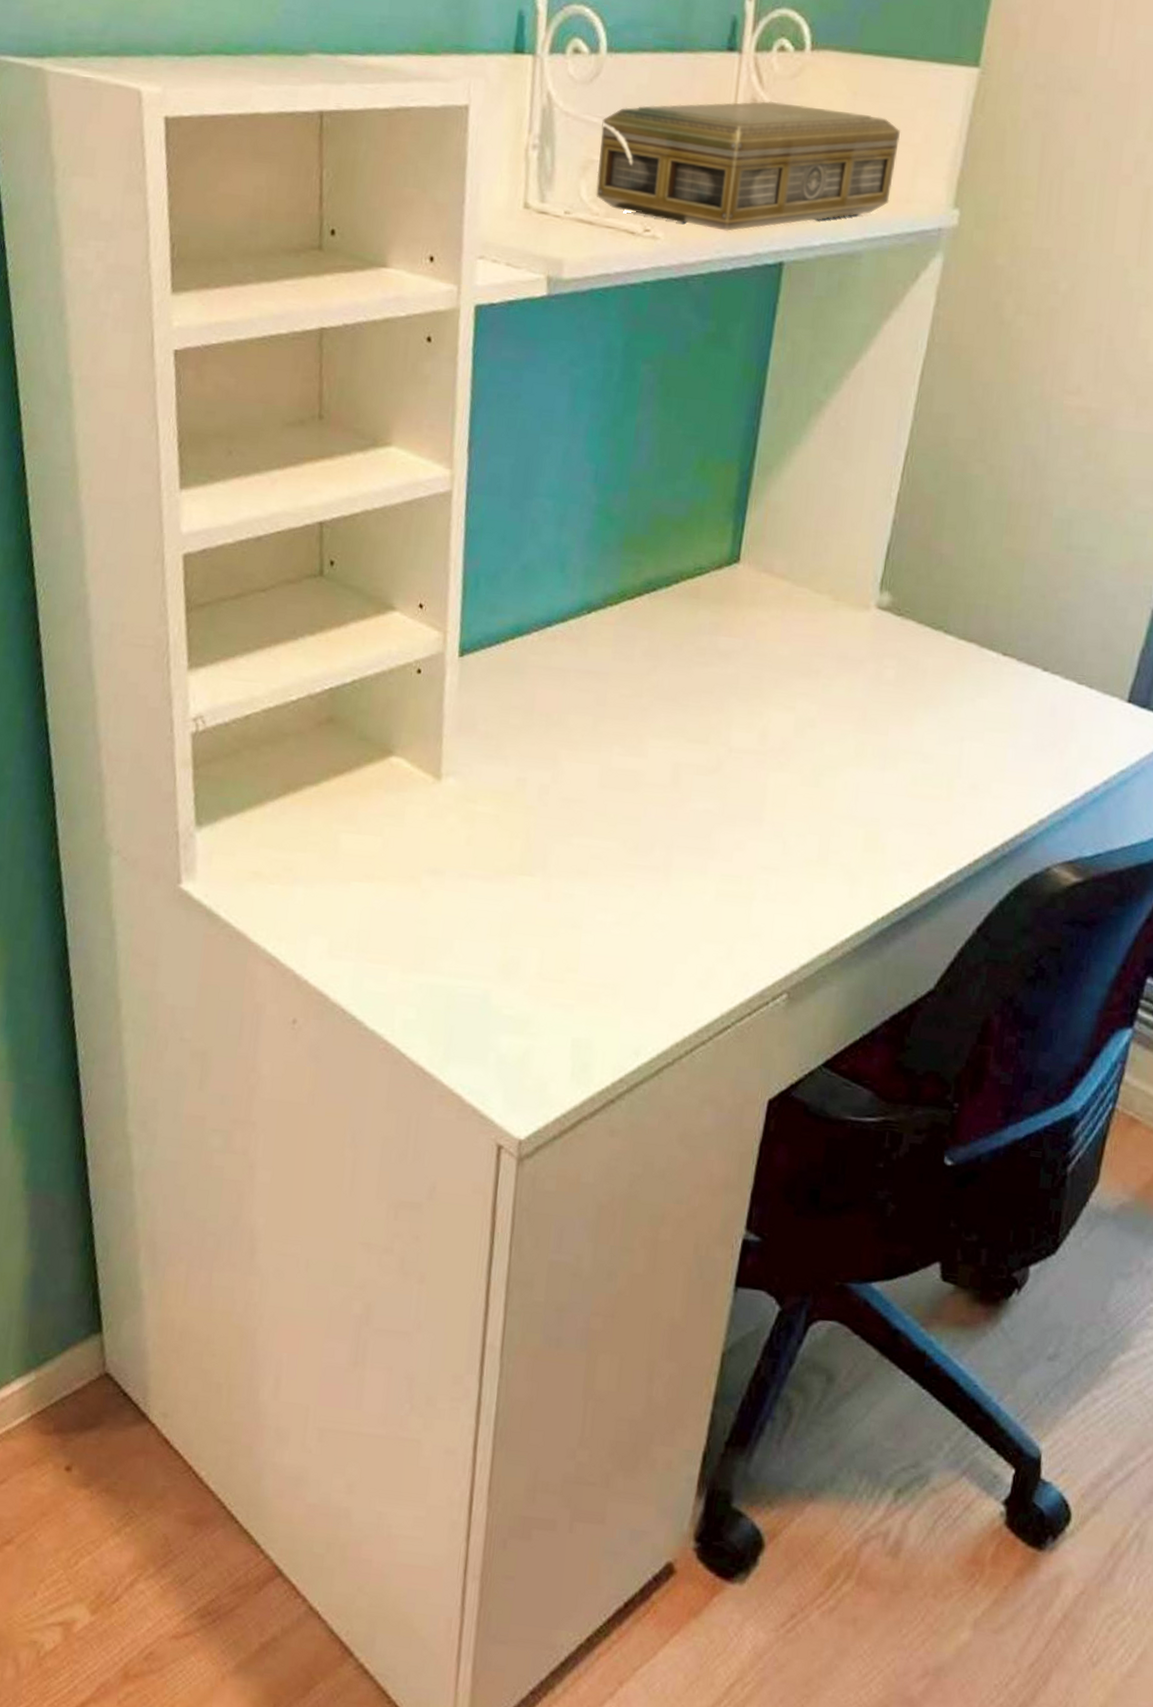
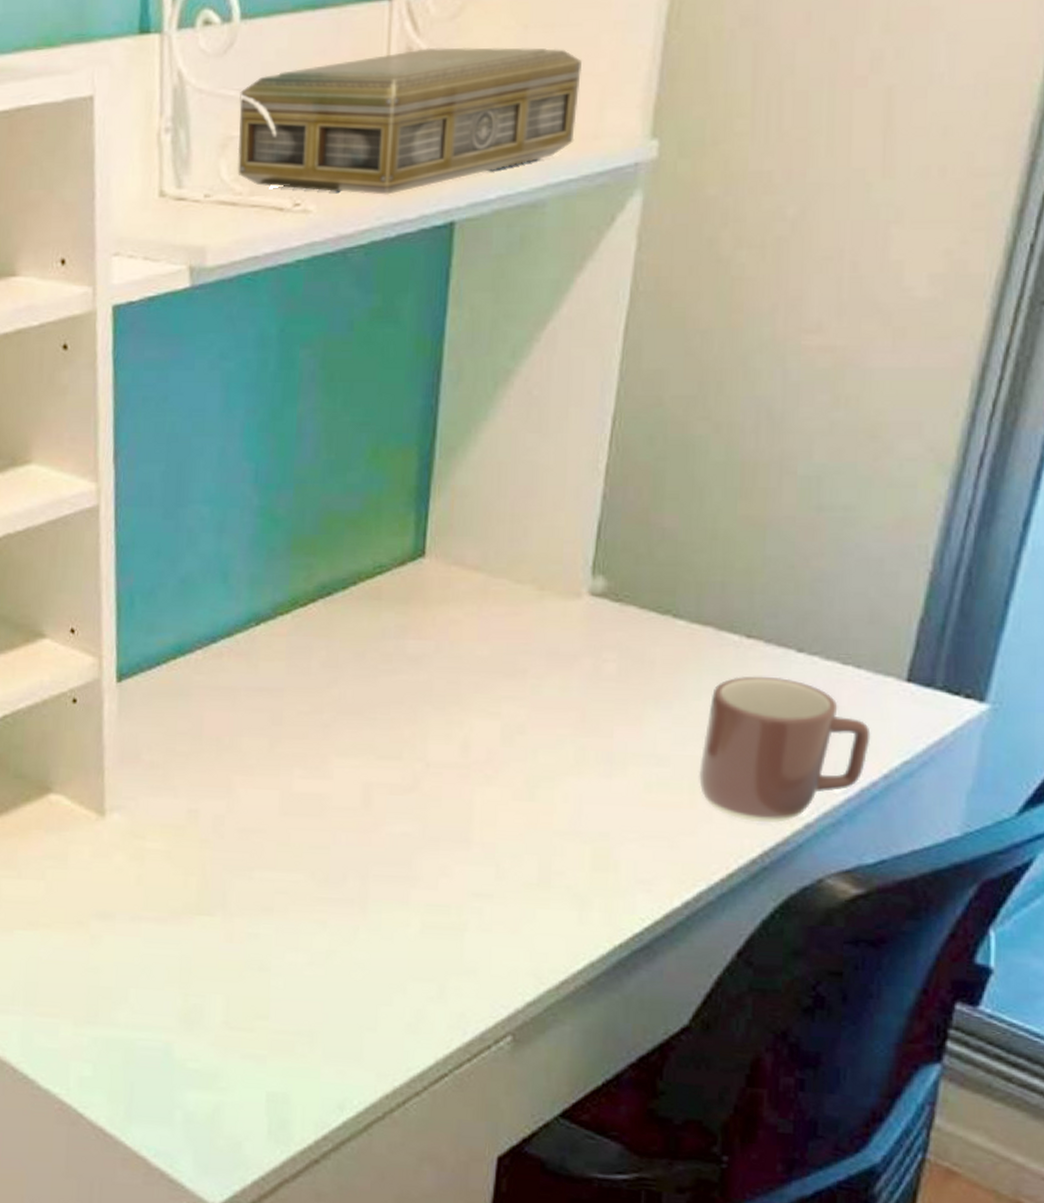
mug: none [955,689,1097,817] -> present [698,676,871,823]

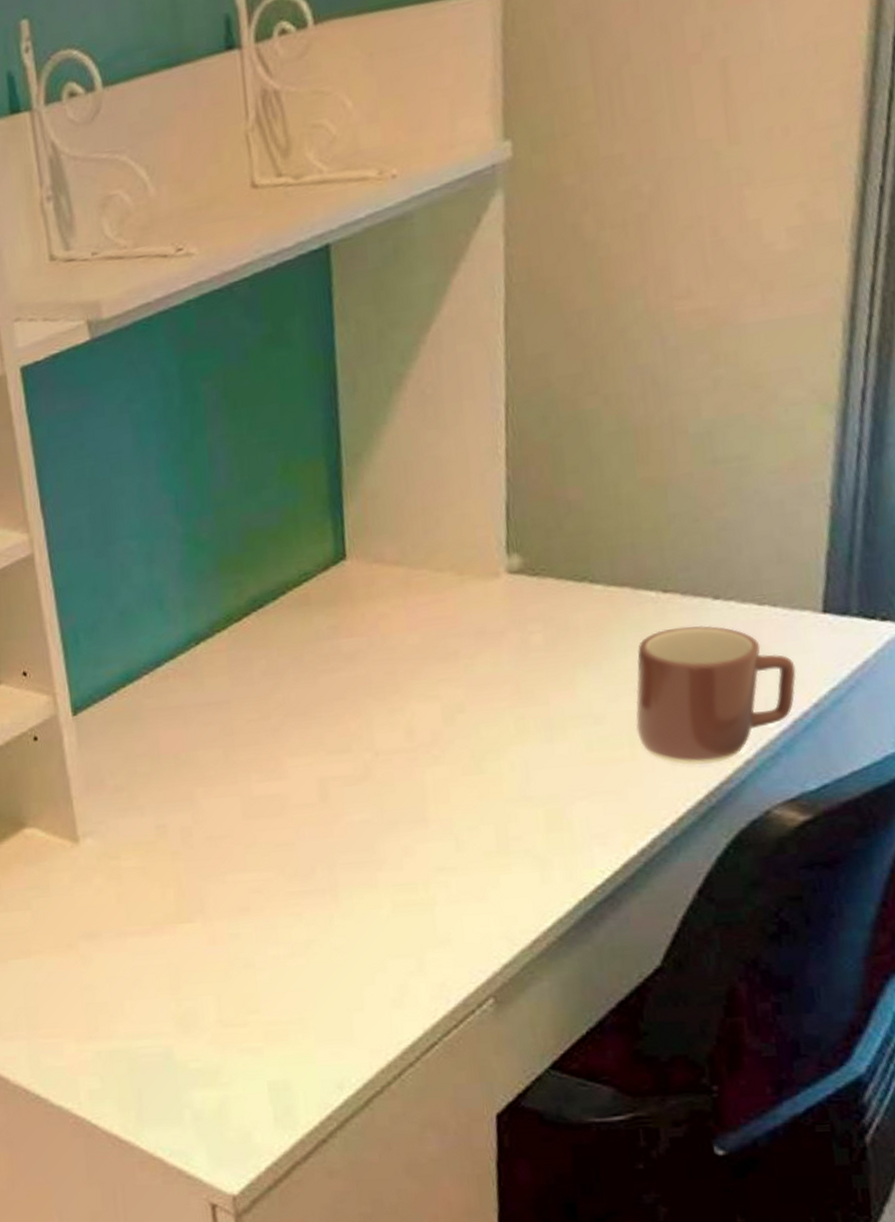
decorative box: present [237,47,582,195] -> none [112,69,432,237]

